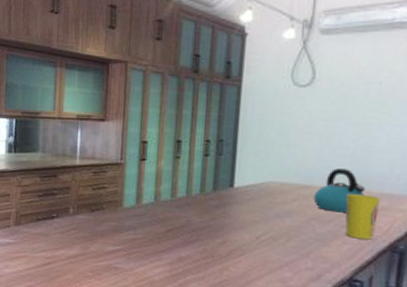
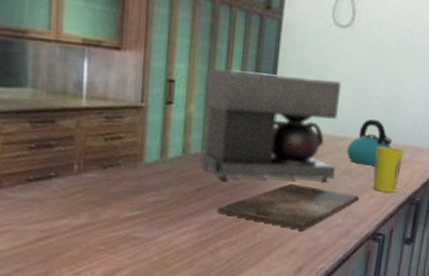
coffee maker: none [170,130,304,227] -> present [200,67,341,182]
cutting board: none [186,227,331,272] -> present [217,183,360,230]

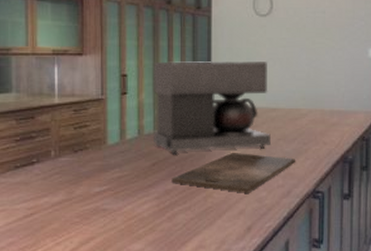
kettle: present [346,119,393,166] -> none [279,91,320,131]
cup: present [373,146,404,193] -> none [305,113,331,153]

